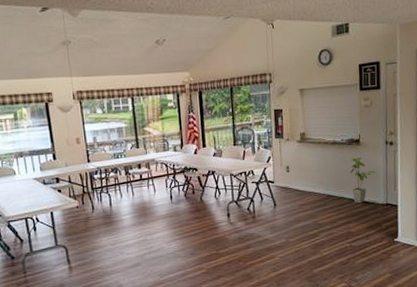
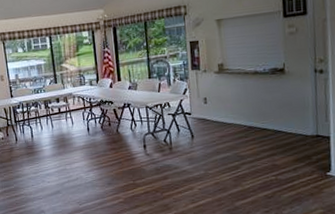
house plant: present [350,157,376,203] -> none [273,87,304,135]

